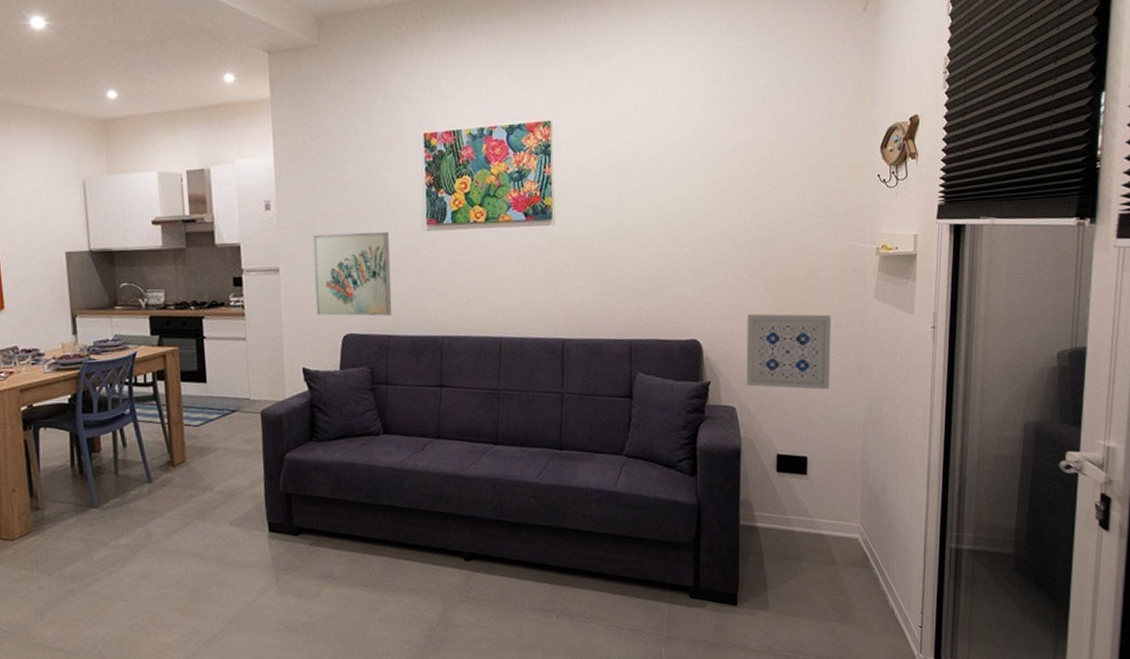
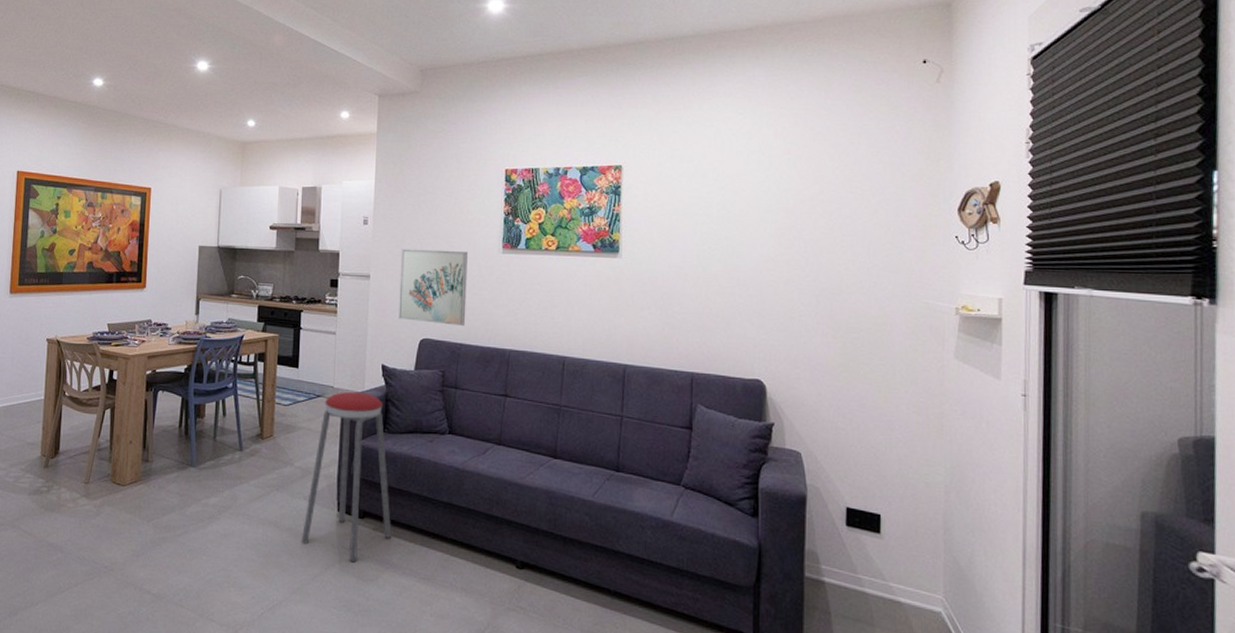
music stool: none [231,400,331,582] -> present [301,391,392,563]
wall art: present [746,313,831,390] -> none [812,361,907,447]

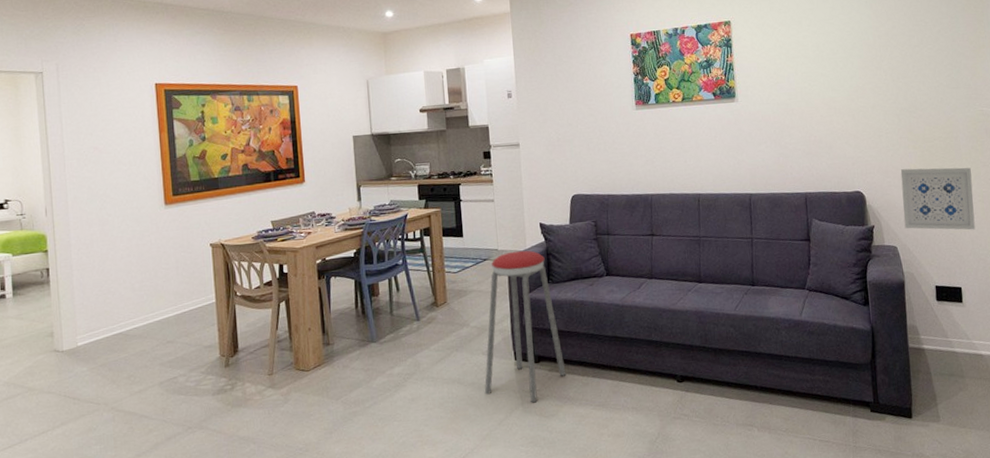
wall art: present [398,249,468,326] -> none [545,112,610,180]
wall art: none [812,361,907,447] -> present [900,167,976,230]

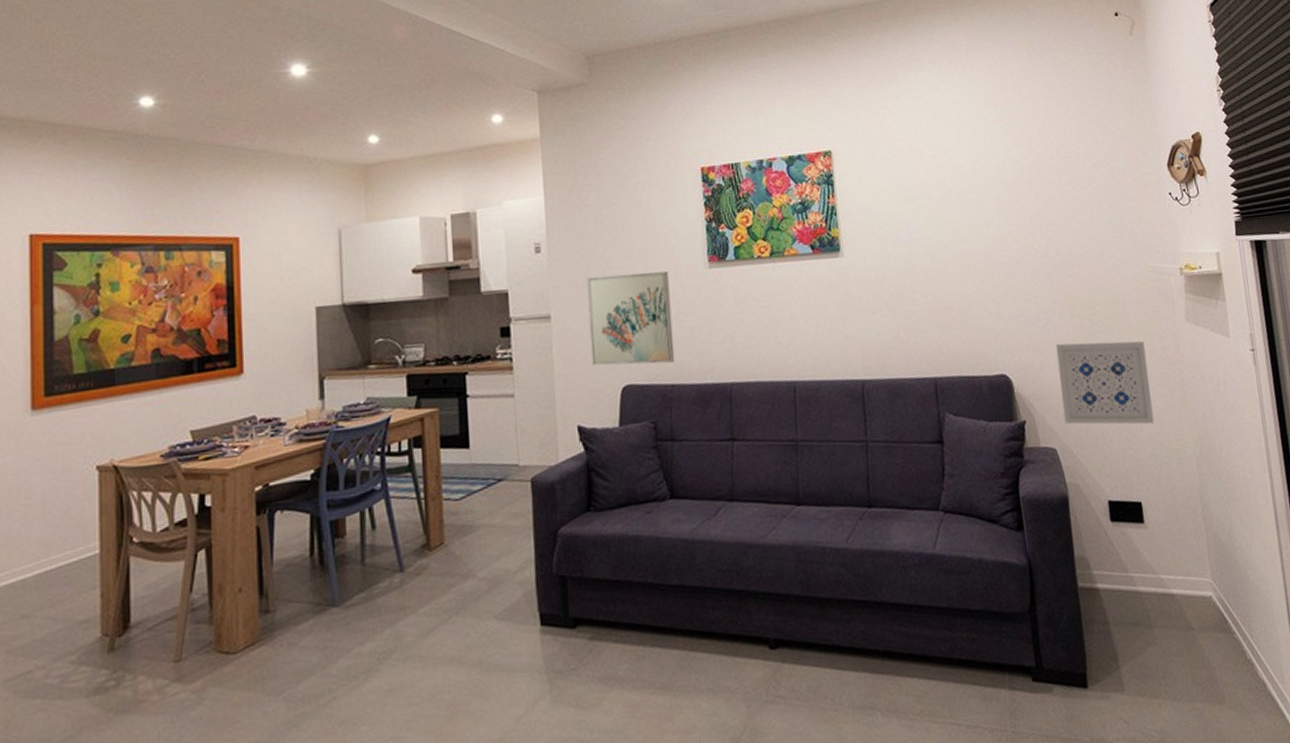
music stool: present [484,250,566,403] -> none [496,465,614,689]
wall art: none [545,112,610,180] -> present [586,271,675,366]

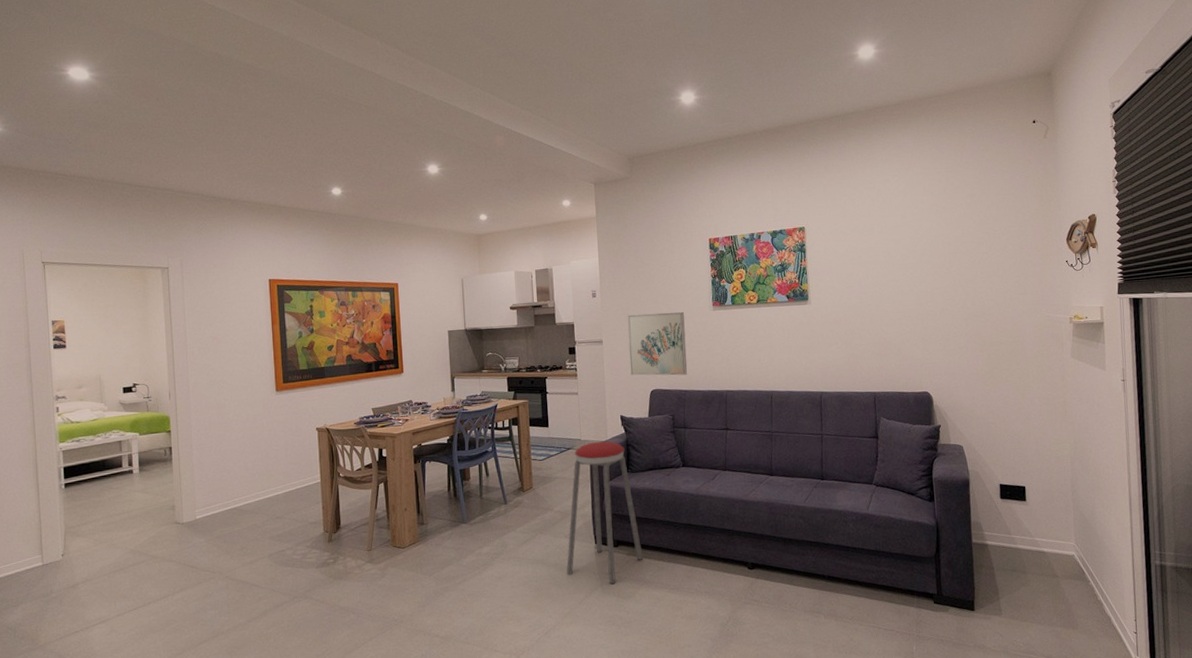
music stool: none [496,465,614,689] -> present [566,441,643,585]
wall art: present [1055,341,1155,425] -> none [967,370,1040,432]

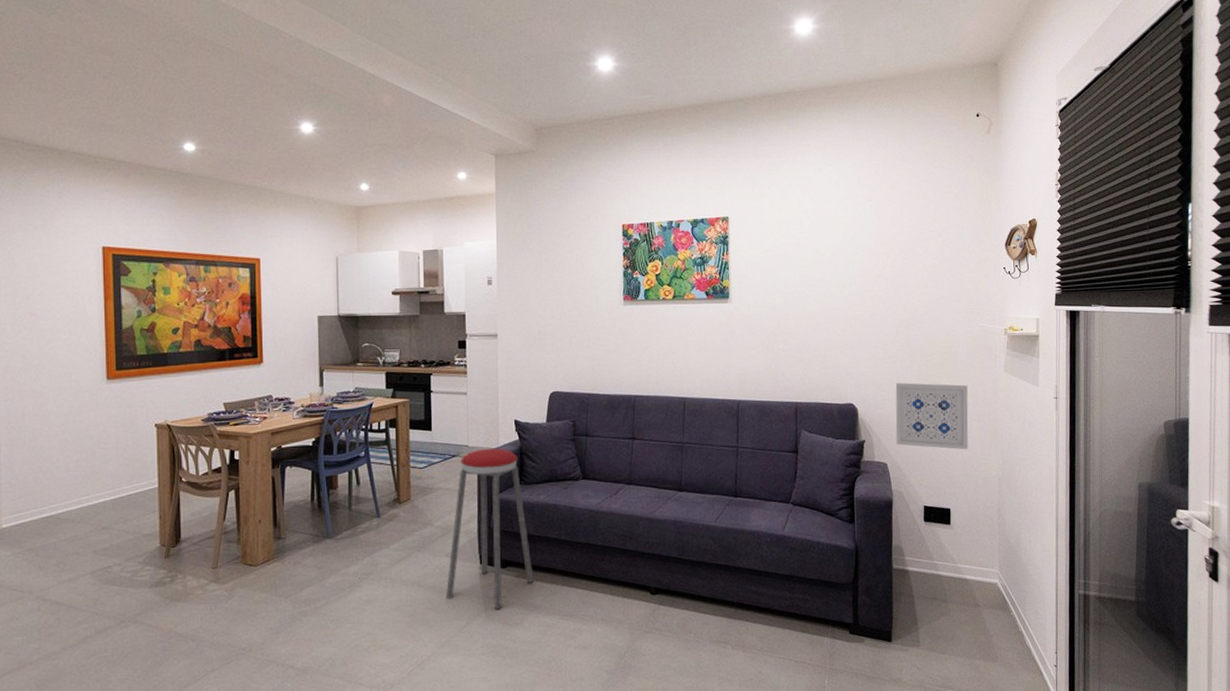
wall art: present [627,312,688,376] -> none [526,305,593,377]
wall art: none [967,370,1040,432] -> present [895,382,969,450]

